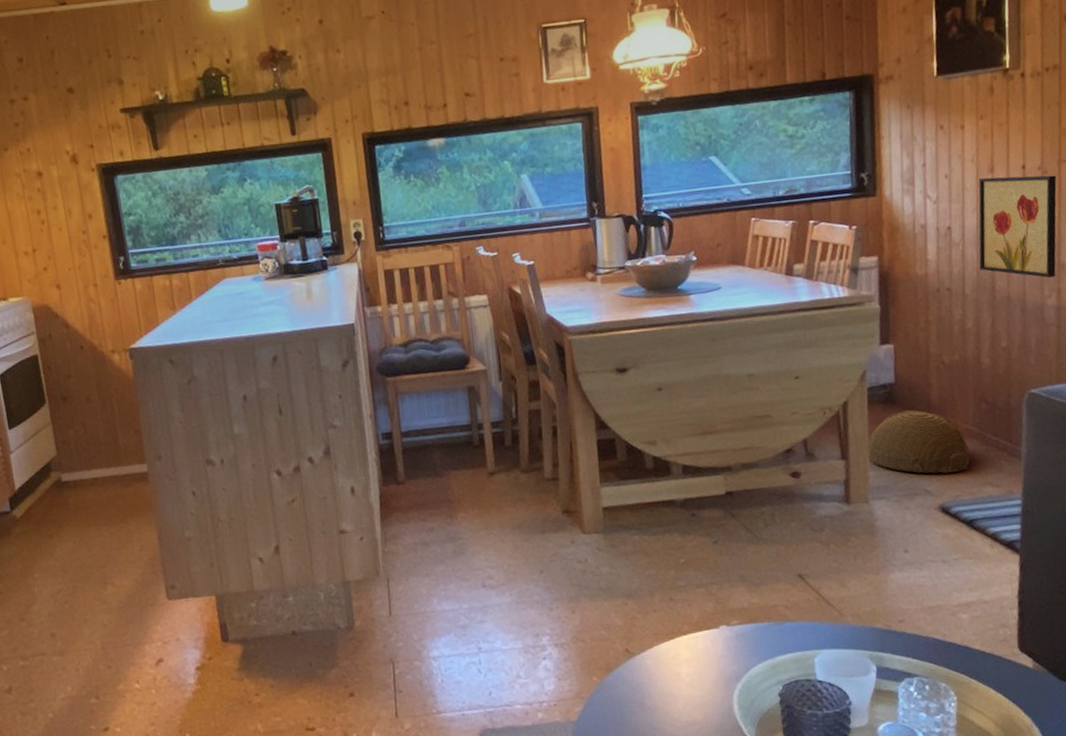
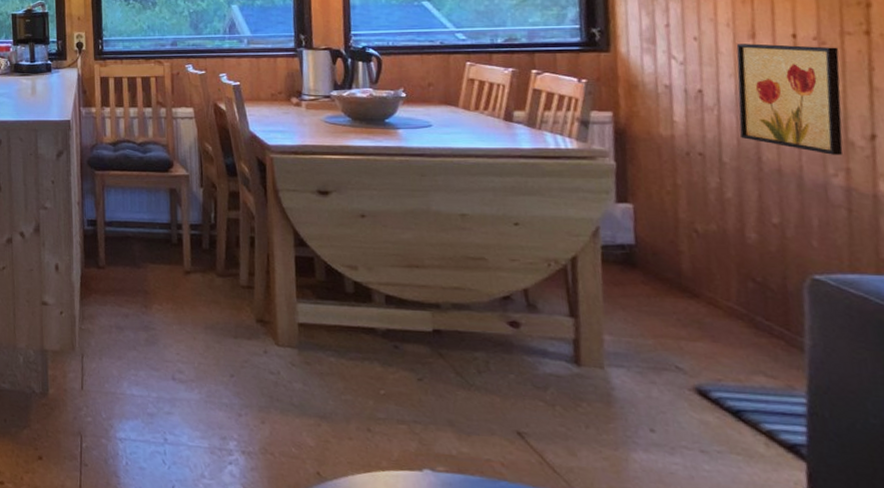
woven basket: present [866,410,970,474] -> none [600,276,734,353]

